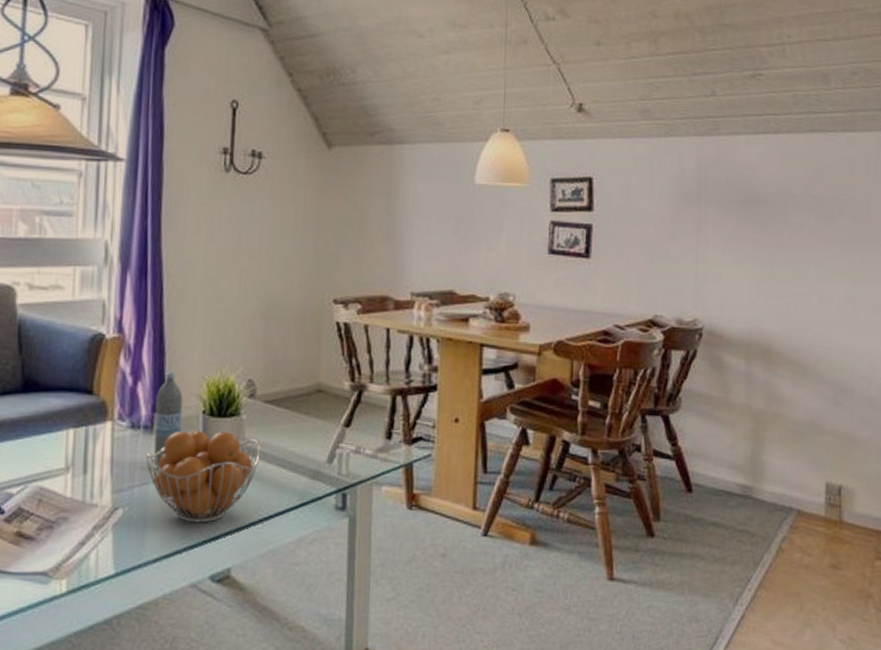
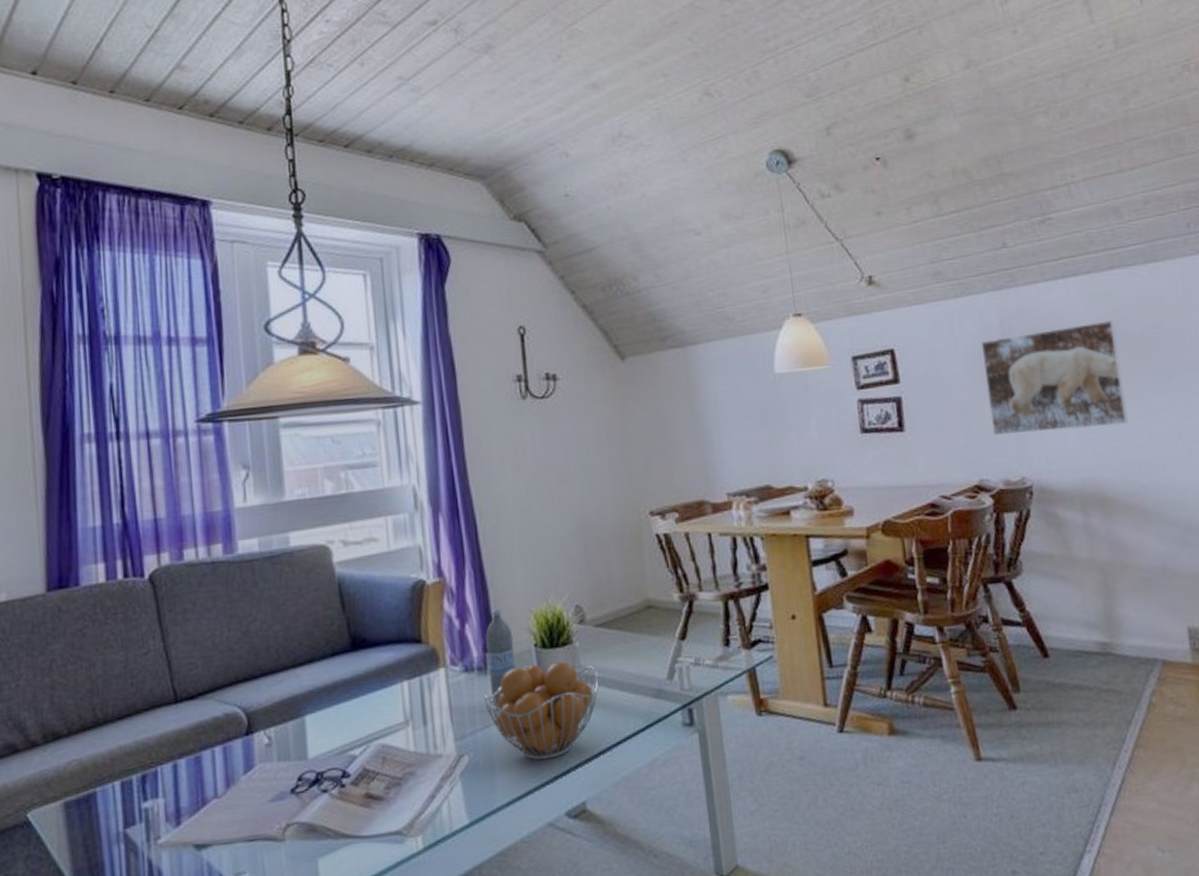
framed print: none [673,180,805,282] -> present [980,320,1128,435]

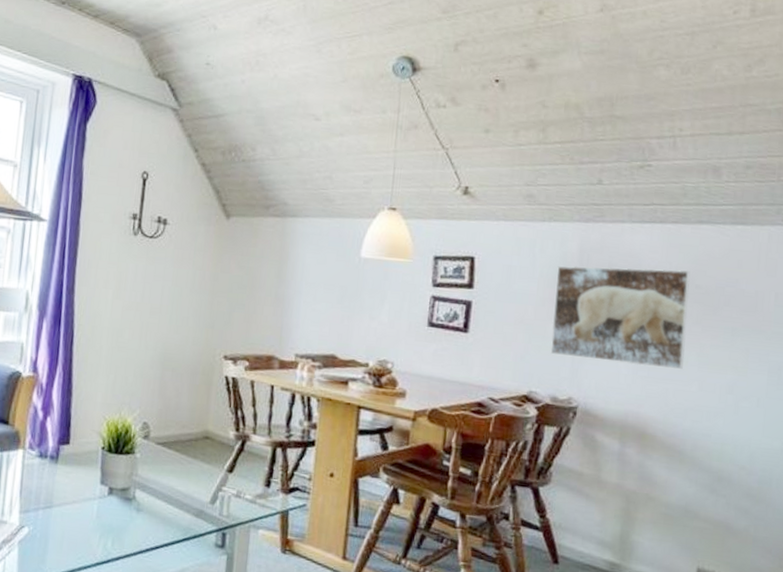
fruit basket: present [483,662,599,761] -> none [50,463,151,547]
water bottle: present [485,608,516,704] -> none [57,410,86,490]

